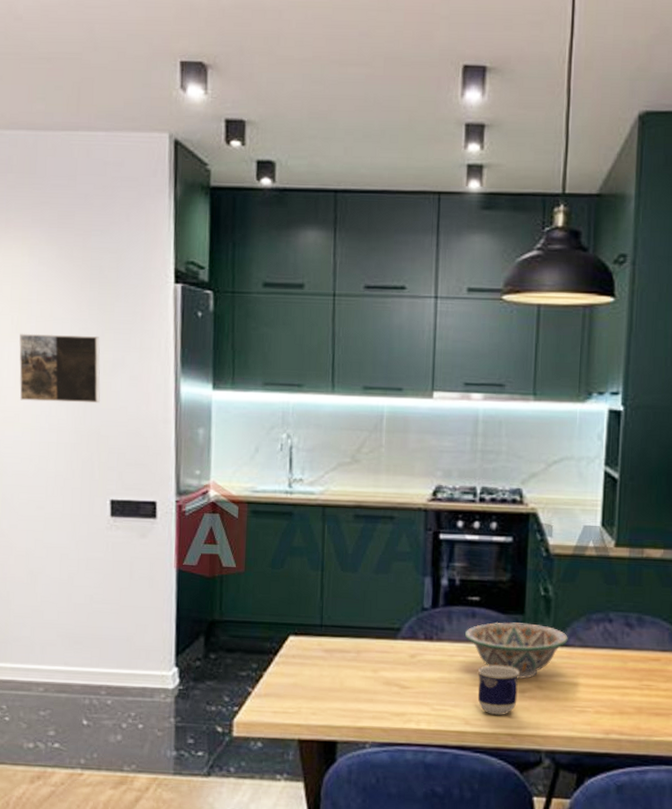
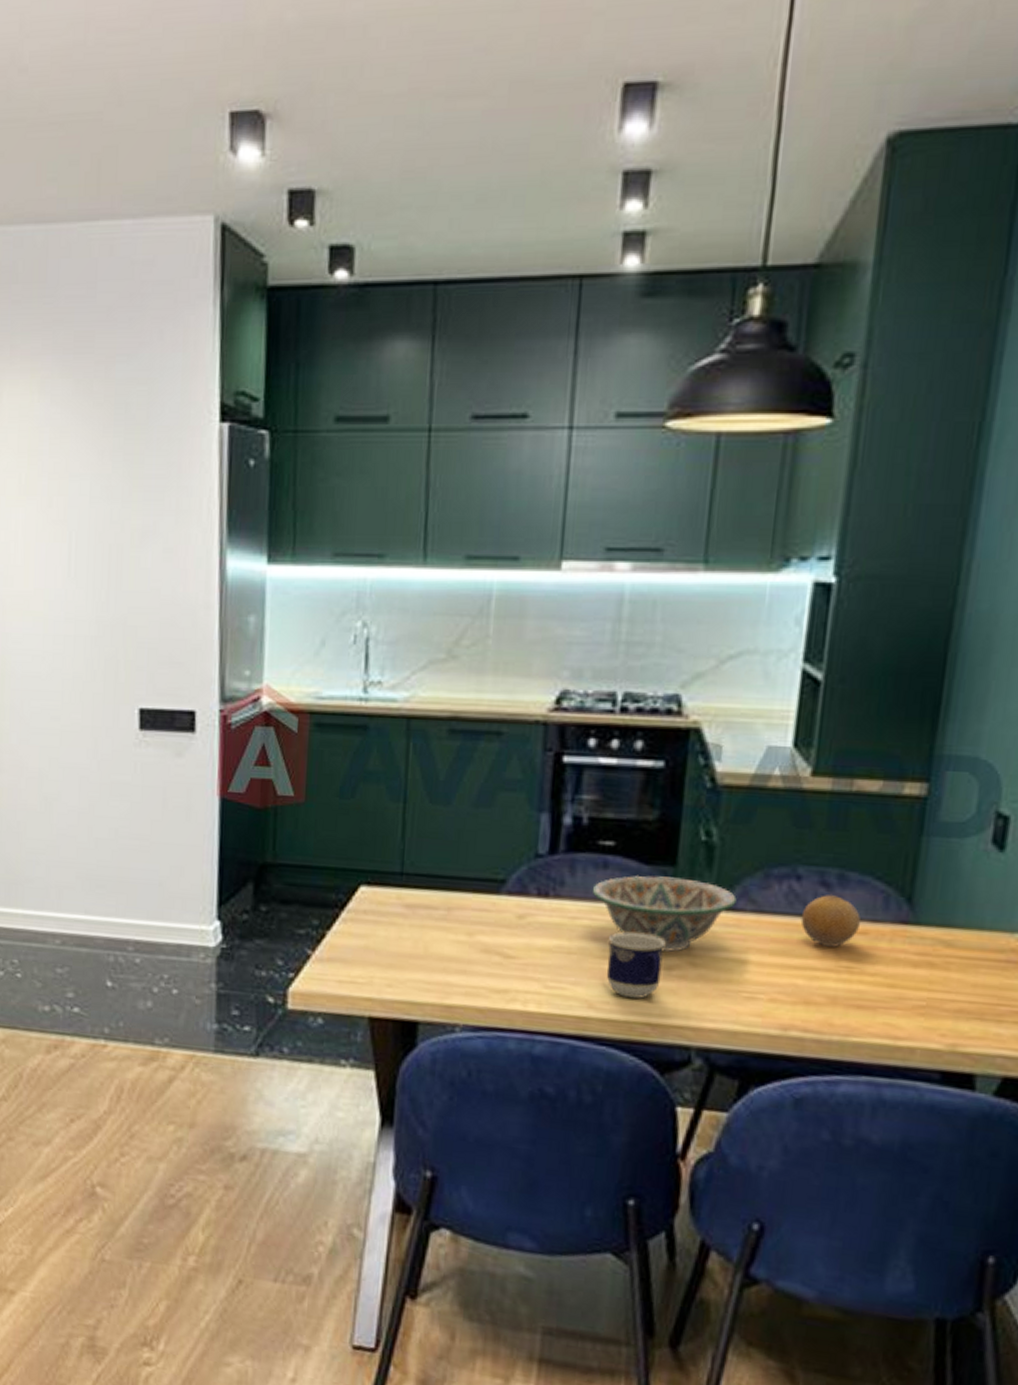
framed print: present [19,333,100,404] -> none [28,495,127,585]
fruit: none [613,633,654,671] -> present [800,895,860,947]

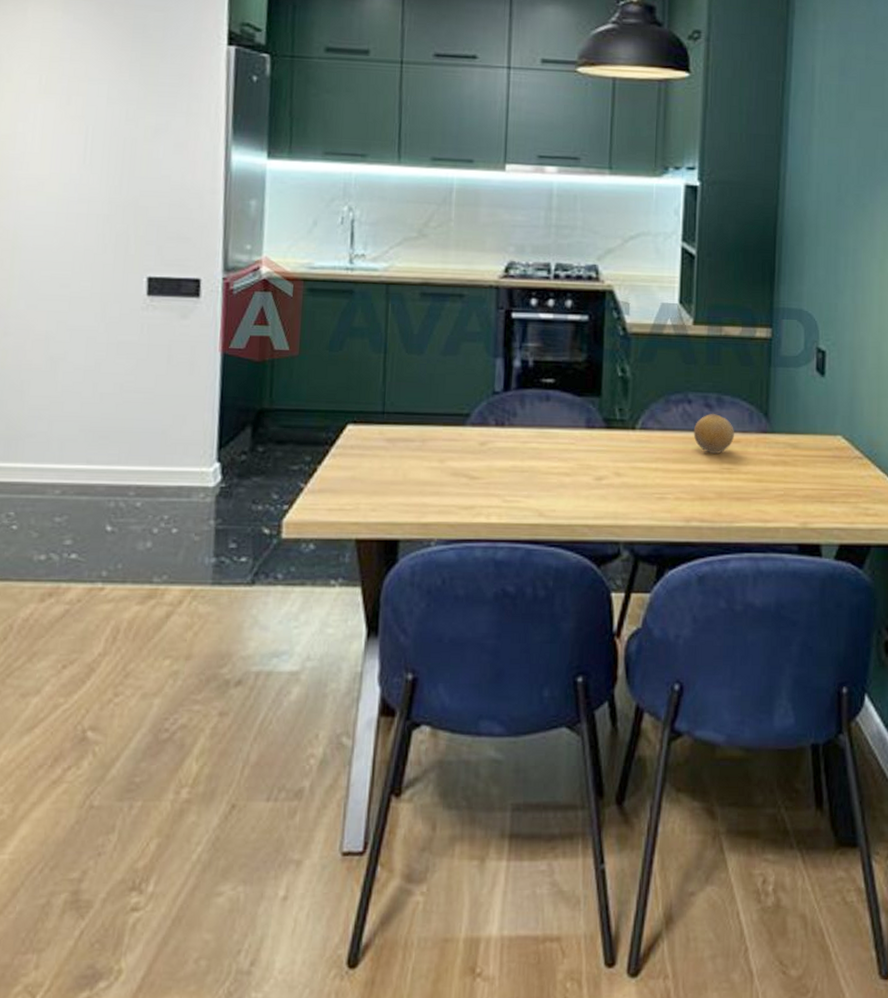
decorative bowl: present [592,875,737,952] -> none [538,405,647,465]
cup: present [606,932,666,999] -> none [552,451,596,505]

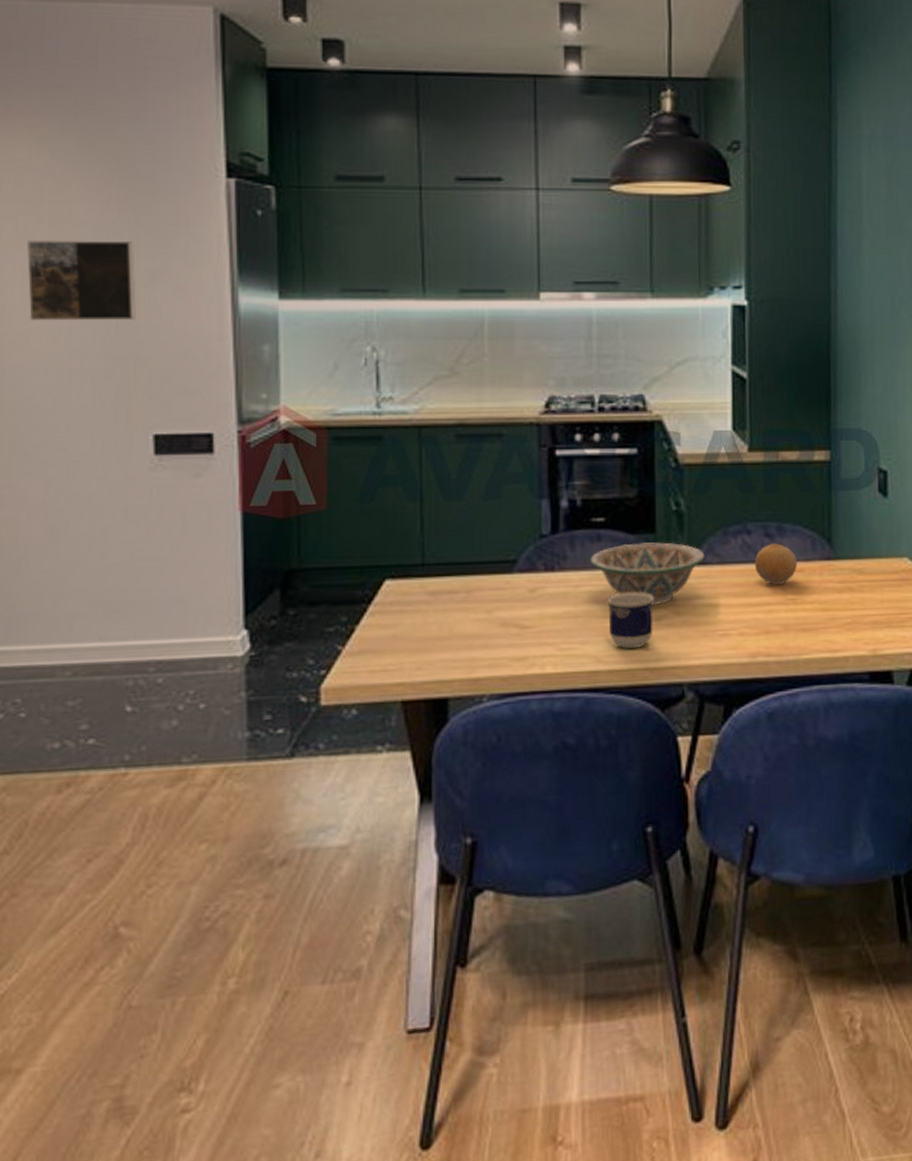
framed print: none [45,94,142,172] -> present [27,240,136,321]
decorative bowl: none [538,405,647,465] -> present [590,542,705,605]
cup: none [552,451,596,505] -> present [608,592,654,648]

